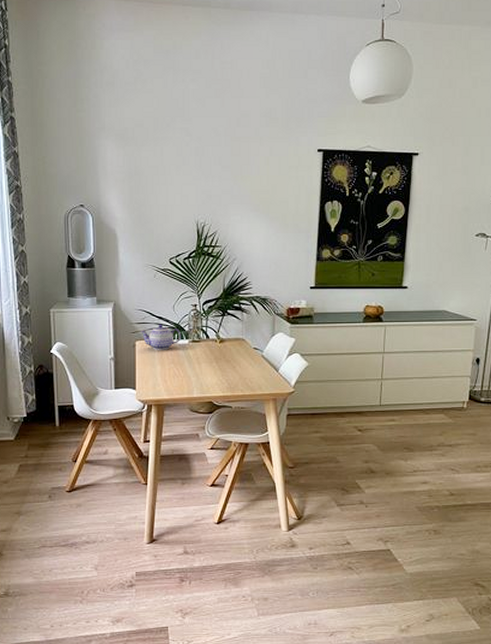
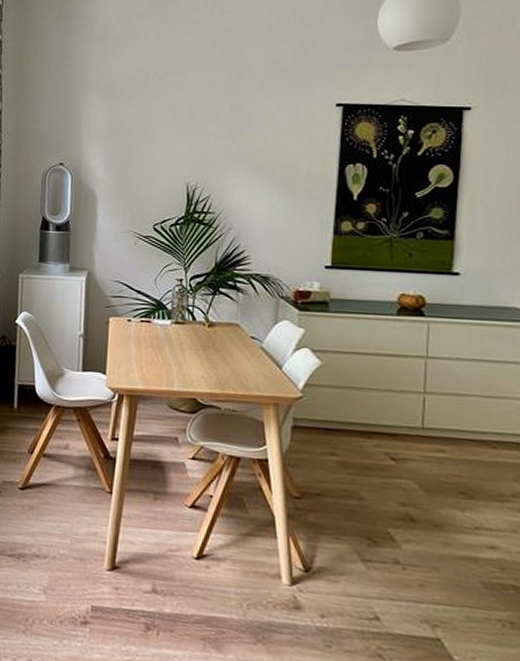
teapot: present [140,324,182,350] -> none [115,299,163,331]

